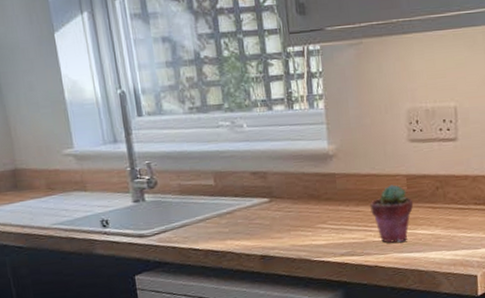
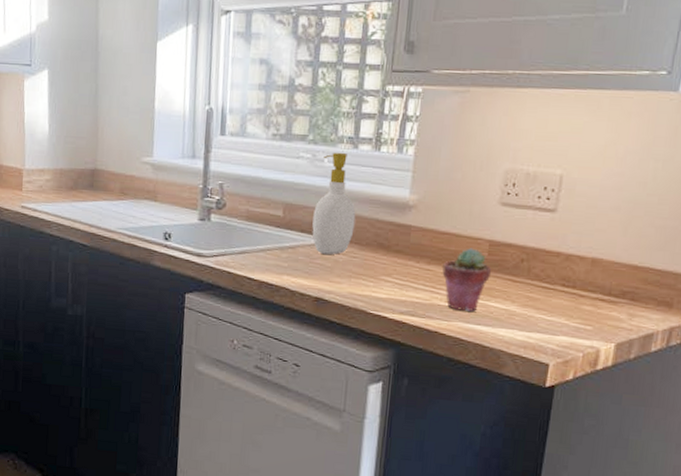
soap bottle: none [242,115,284,214] -> present [312,152,356,255]

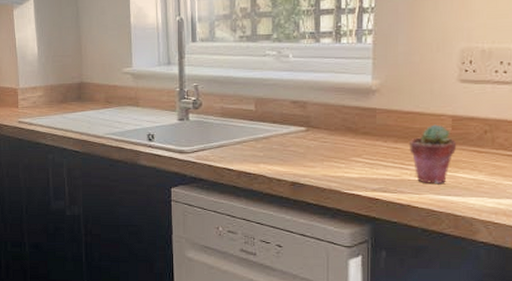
soap bottle: present [312,152,356,255] -> none [283,47,323,142]

